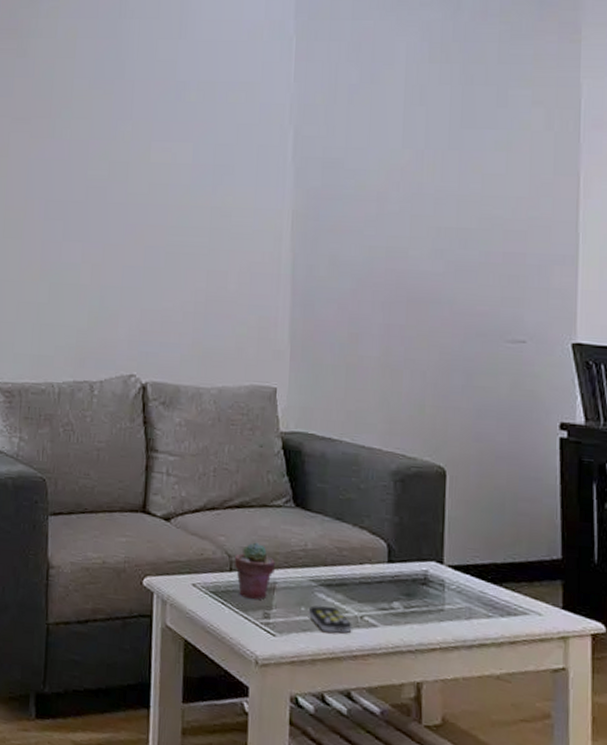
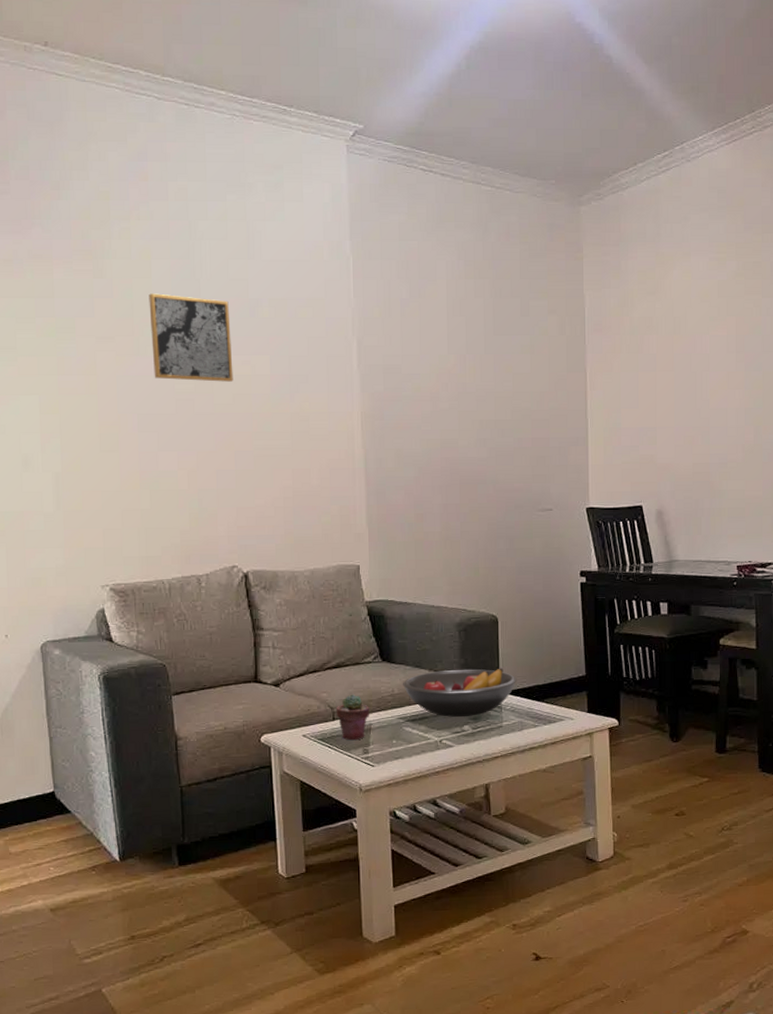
wall art: none [67,74,154,170] -> present [149,293,233,382]
remote control: present [309,605,352,634] -> none [400,736,434,758]
fruit bowl: none [319,527,467,591] -> present [403,668,517,717]

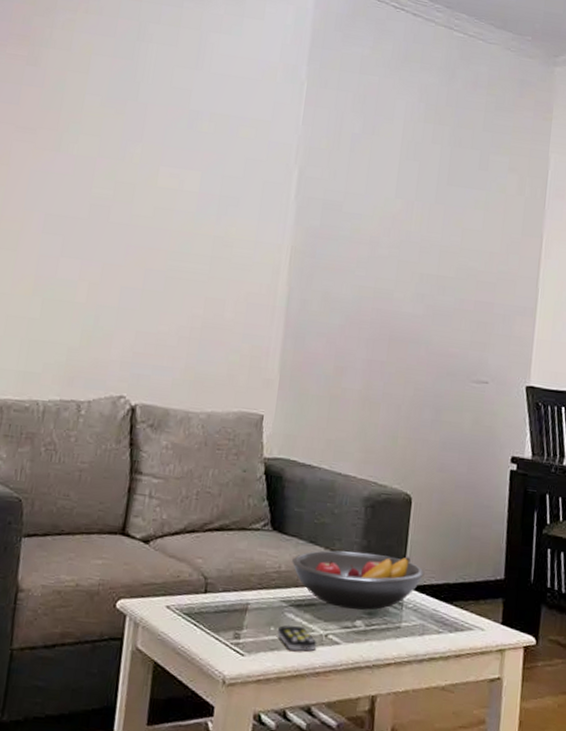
wall art: present [149,293,233,382] -> none [71,89,167,194]
potted succulent: present [337,694,370,741] -> none [210,564,250,621]
remote control: none [400,736,434,758] -> present [278,624,317,652]

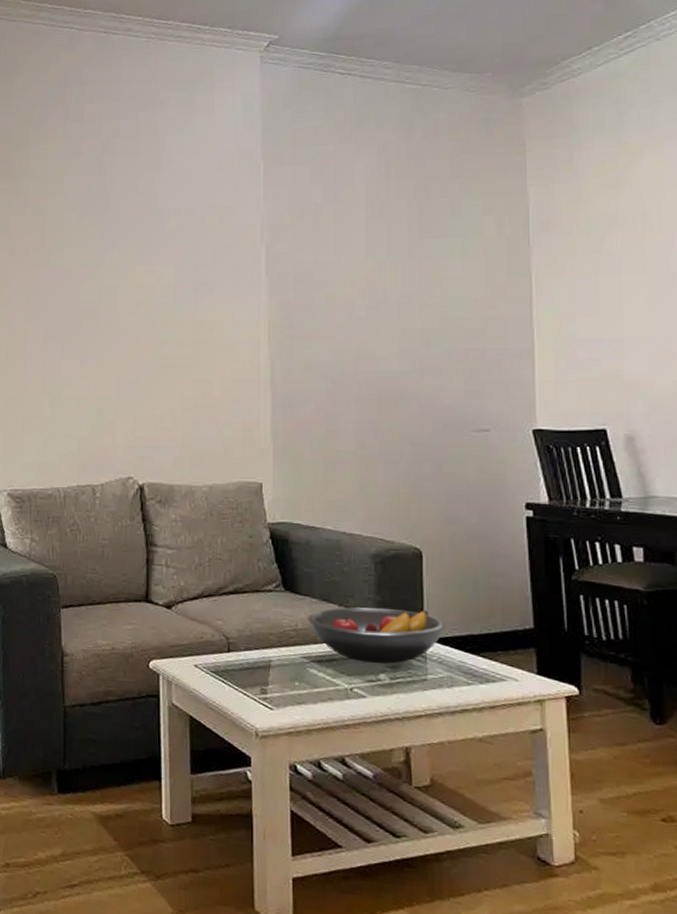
remote control: present [278,624,317,652] -> none [303,679,343,705]

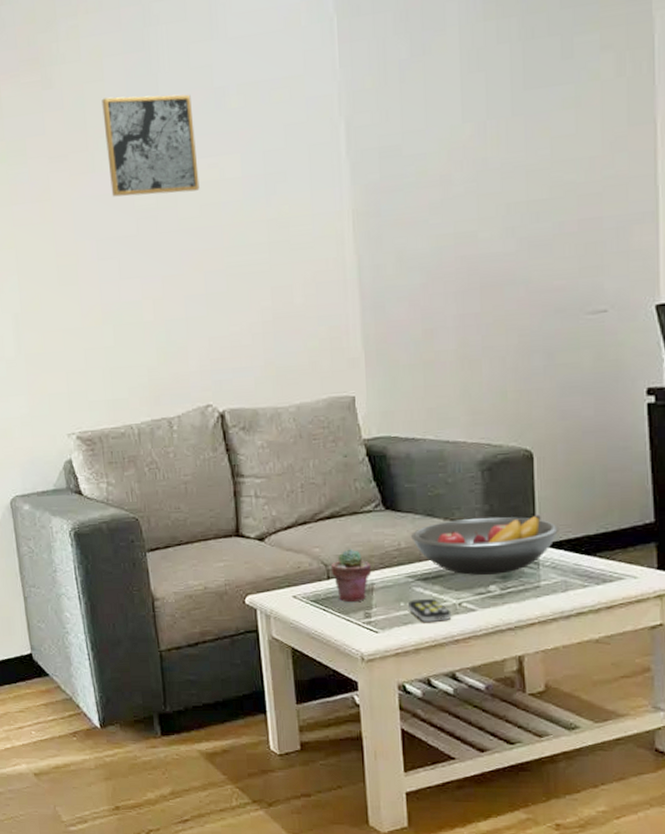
wall art: none [60,208,138,291] -> present [102,94,200,197]
potted succulent: none [233,625,270,677] -> present [332,549,372,603]
remote control: none [303,679,343,705] -> present [408,598,452,623]

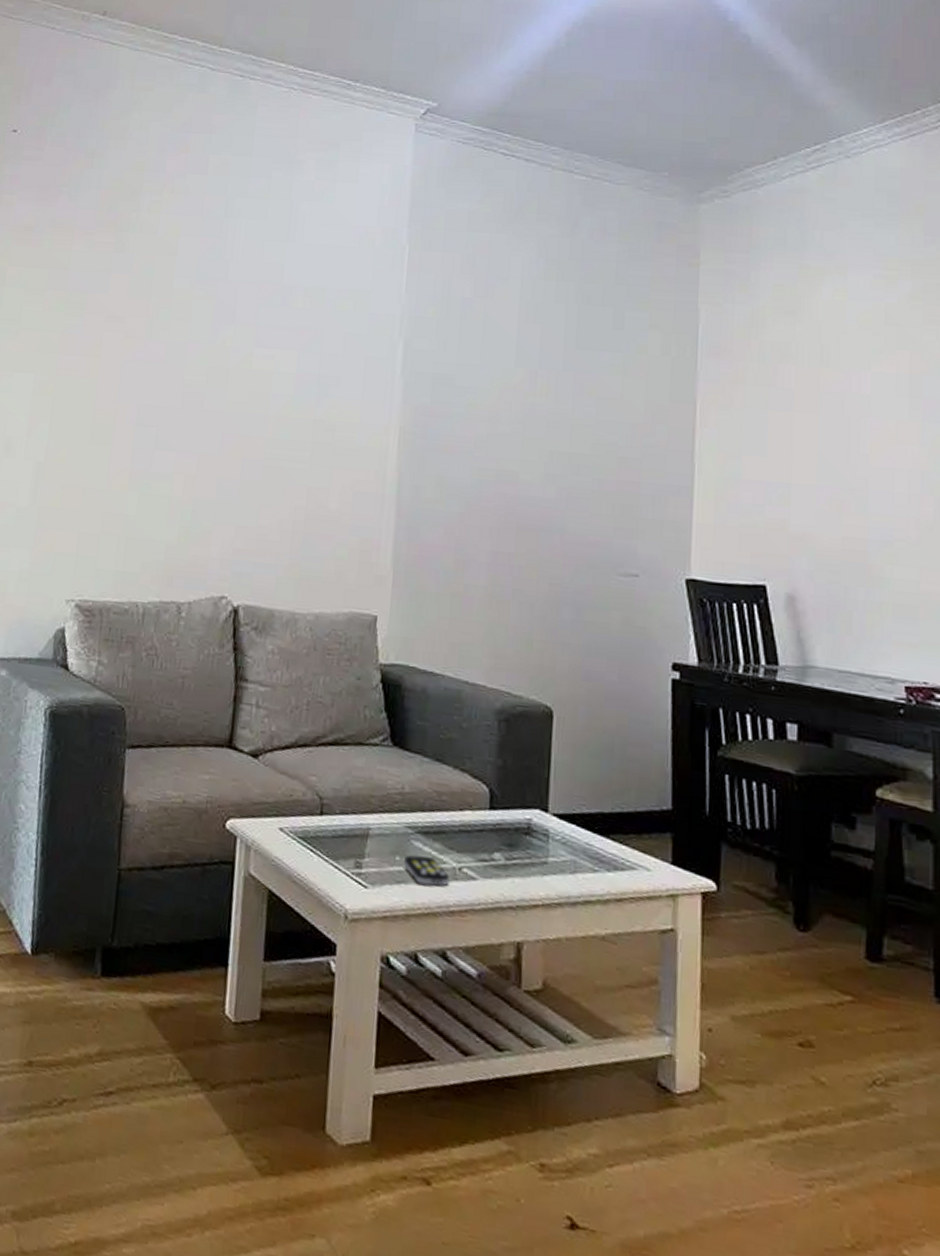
wall art: present [102,94,200,197] -> none [163,272,259,378]
potted succulent: present [332,549,372,603] -> none [326,783,370,847]
fruit bowl: present [411,514,560,575] -> none [417,770,573,841]

